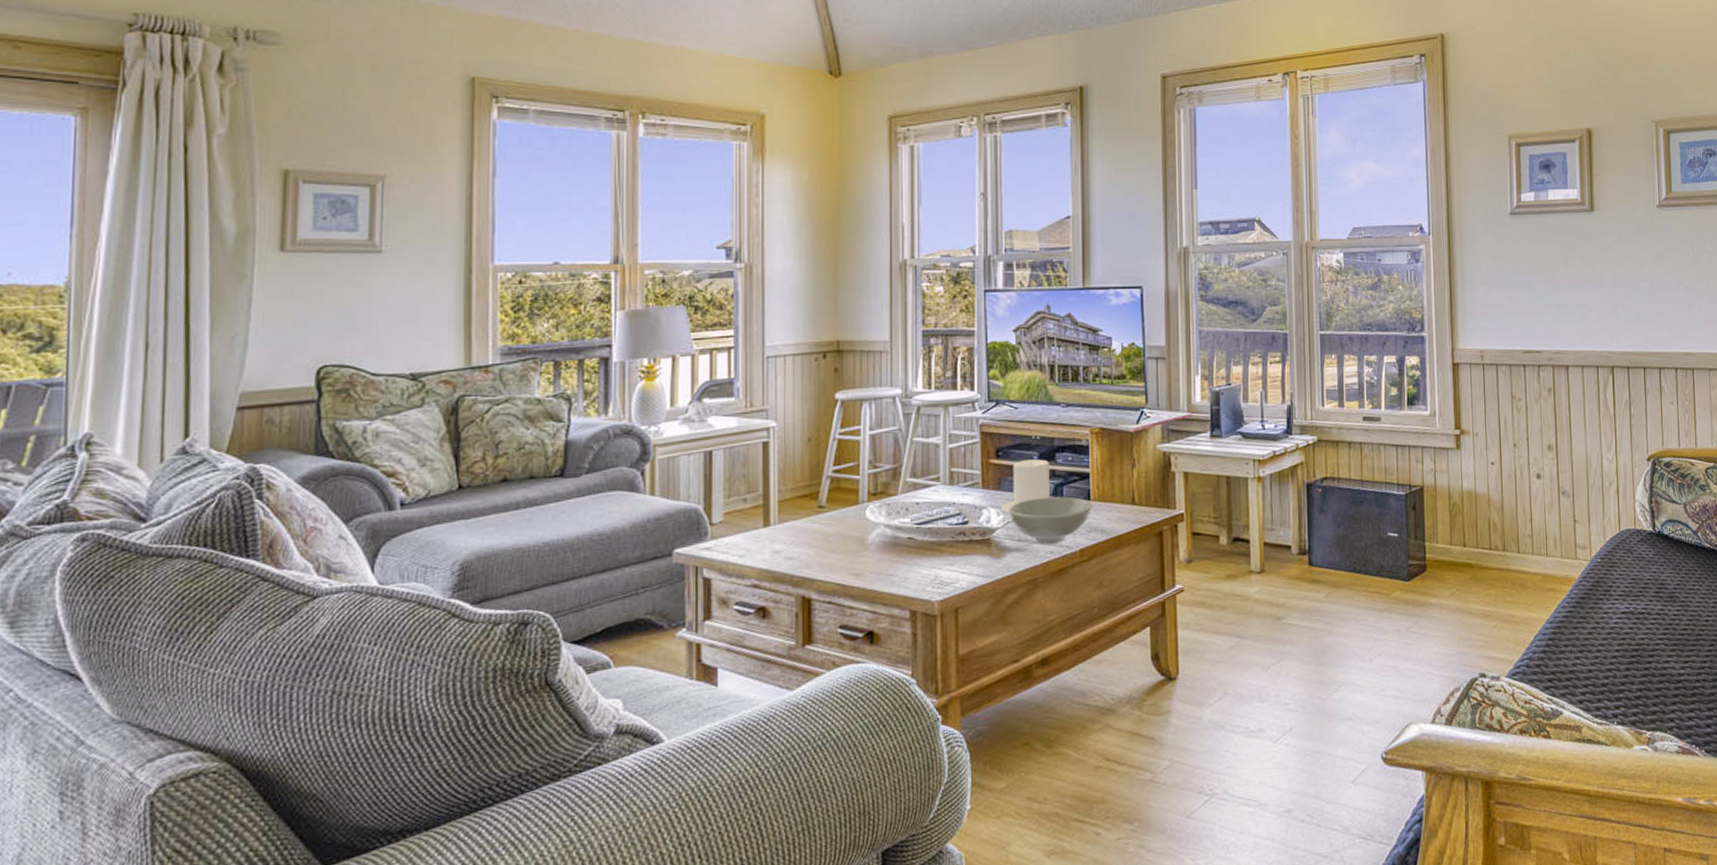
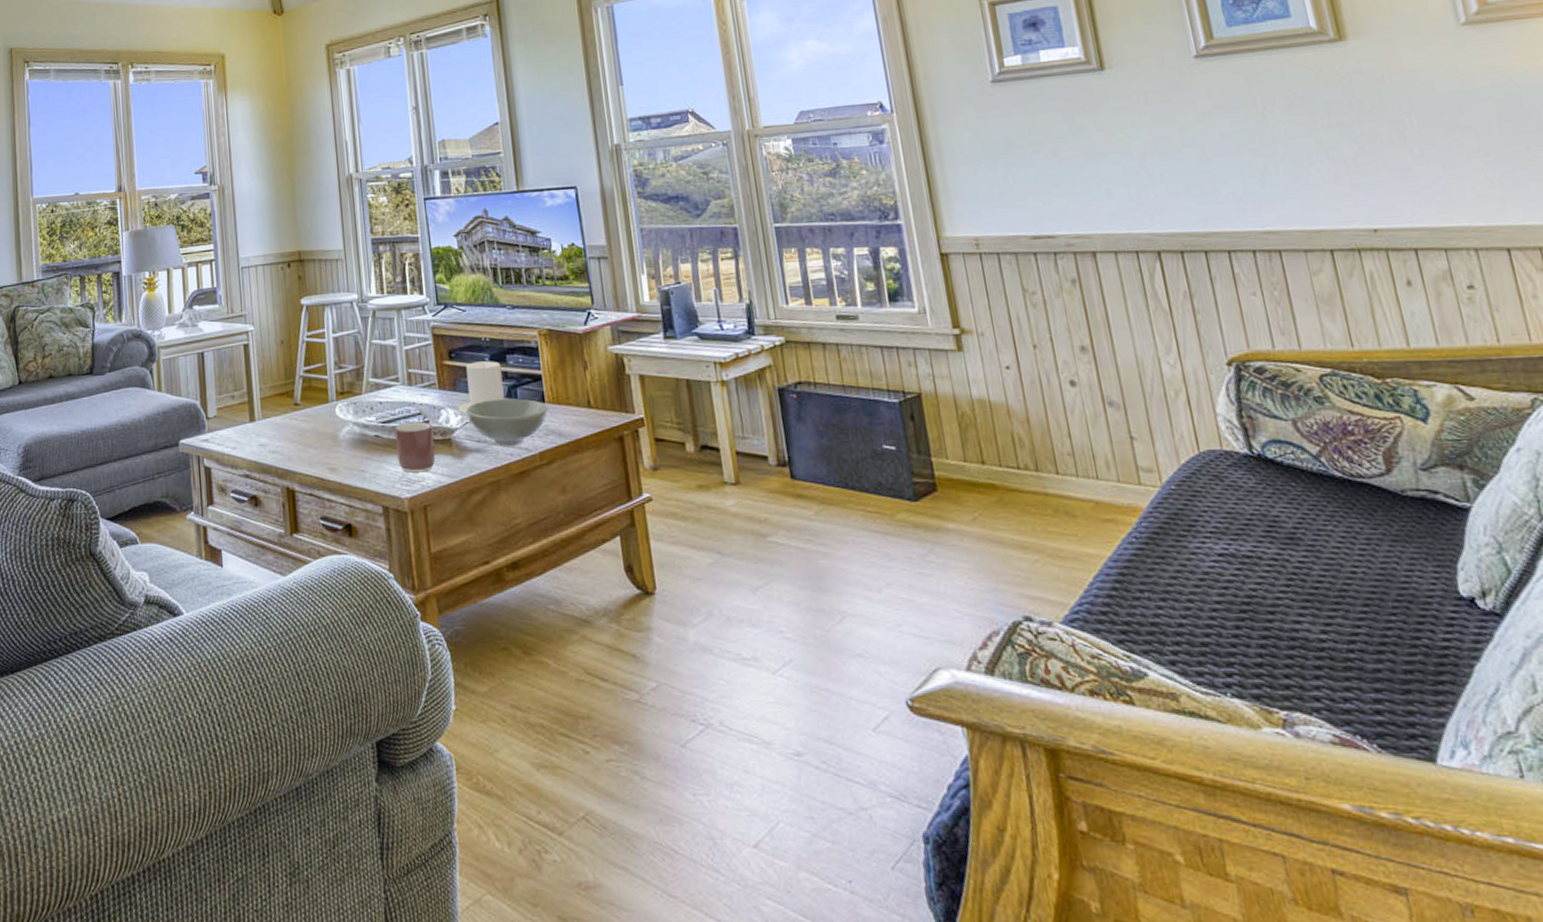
mug: none [930,522,972,575] -> present [394,422,436,473]

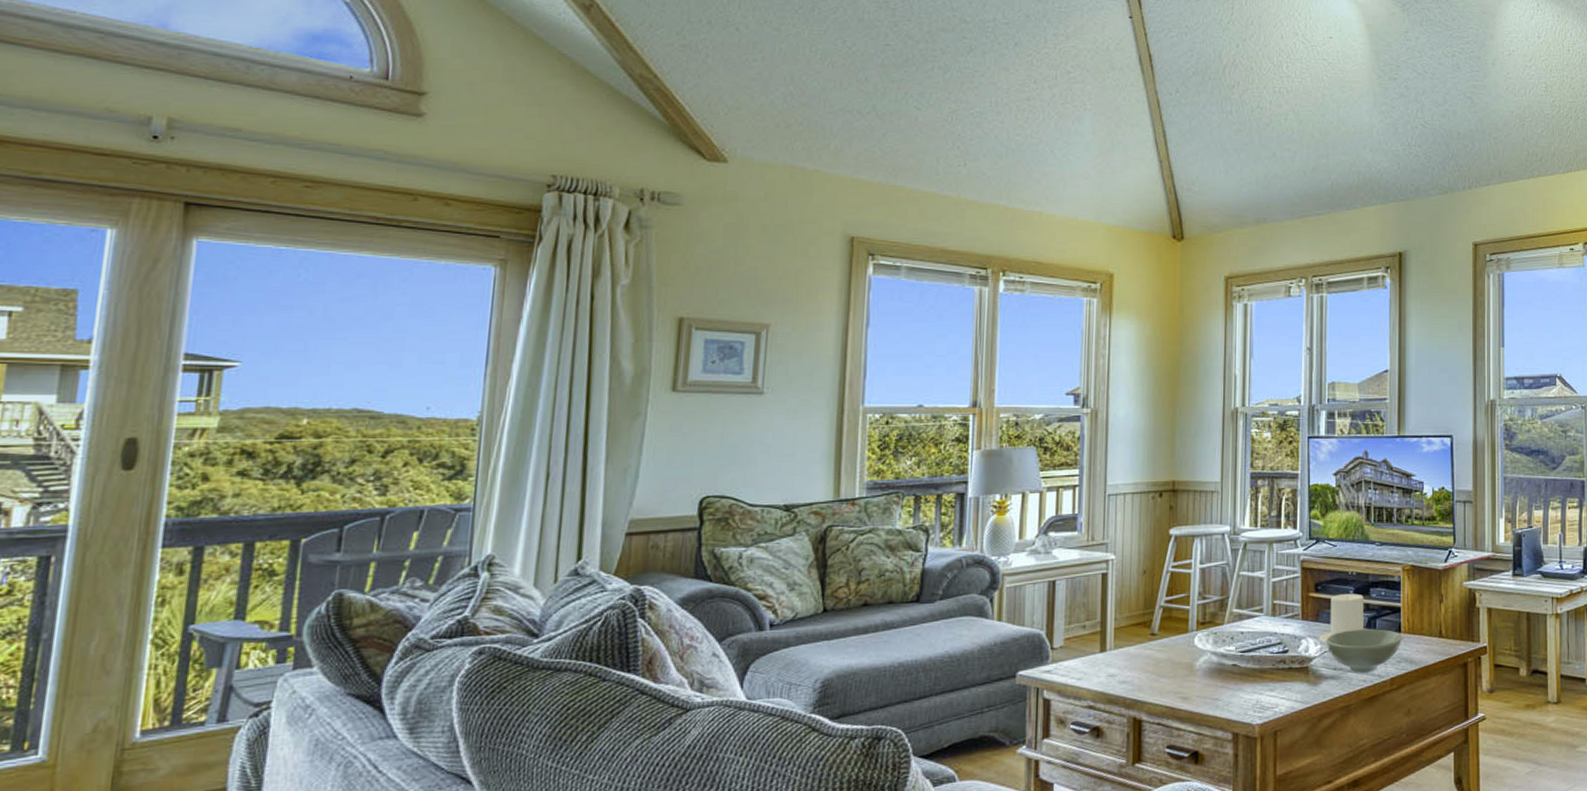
mug: present [394,422,436,473] -> none [1253,651,1292,700]

